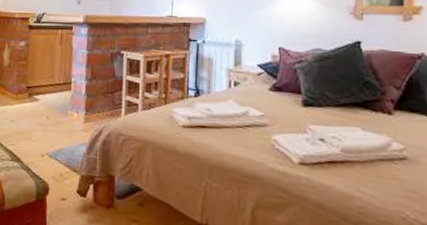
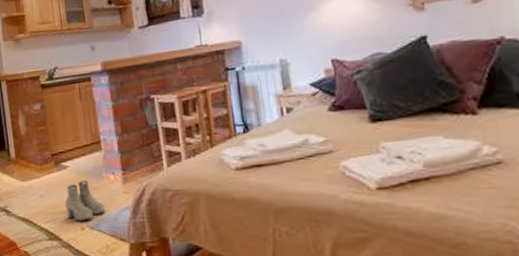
boots: none [30,114,65,149] -> present [64,180,105,221]

